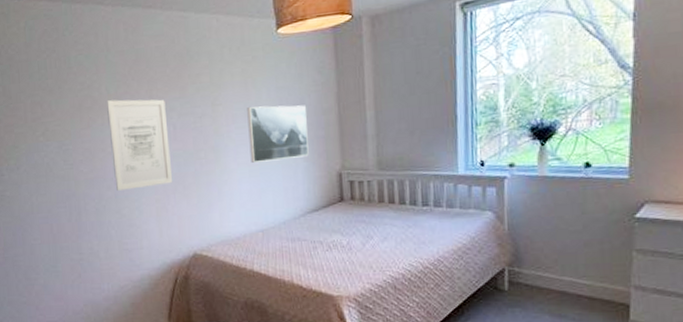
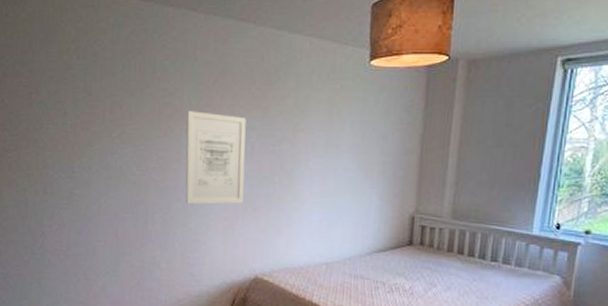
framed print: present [247,105,309,163] -> none [324,137,388,195]

